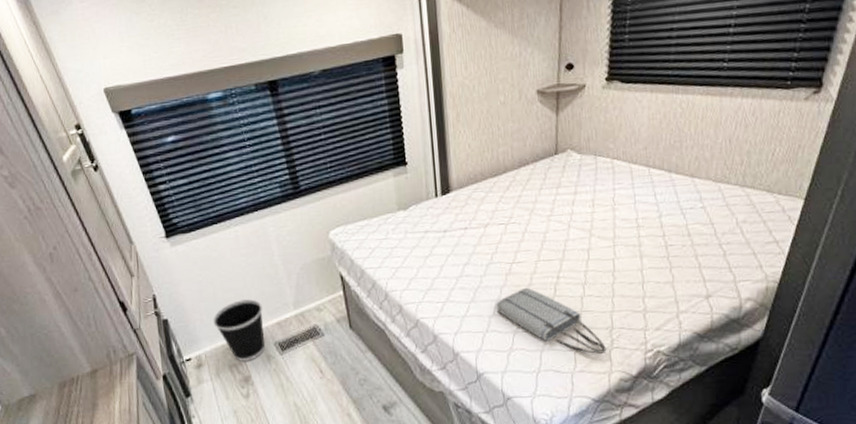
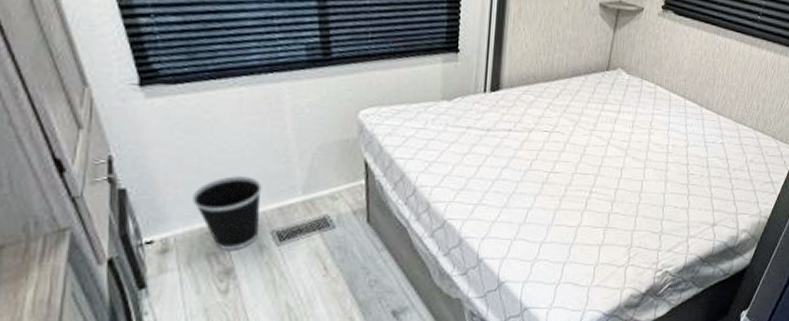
tote bag: present [496,287,607,354] -> none [527,198,623,270]

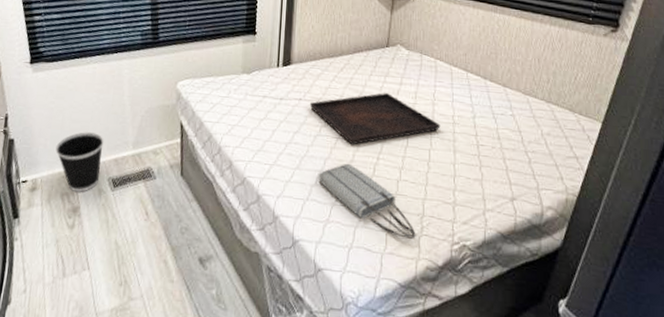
serving tray: none [520,122,655,179] -> present [309,93,441,145]
tote bag: none [527,198,623,270] -> present [318,163,416,239]

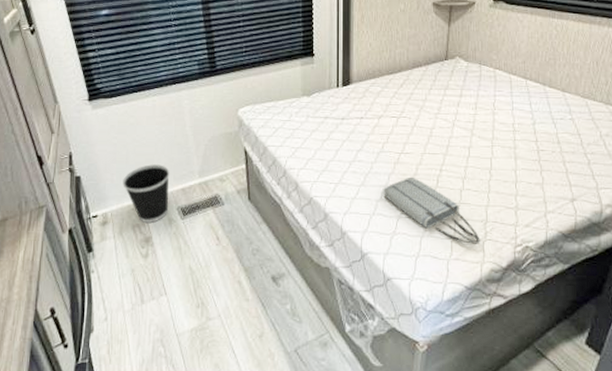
serving tray: present [309,93,441,145] -> none [371,106,501,159]

